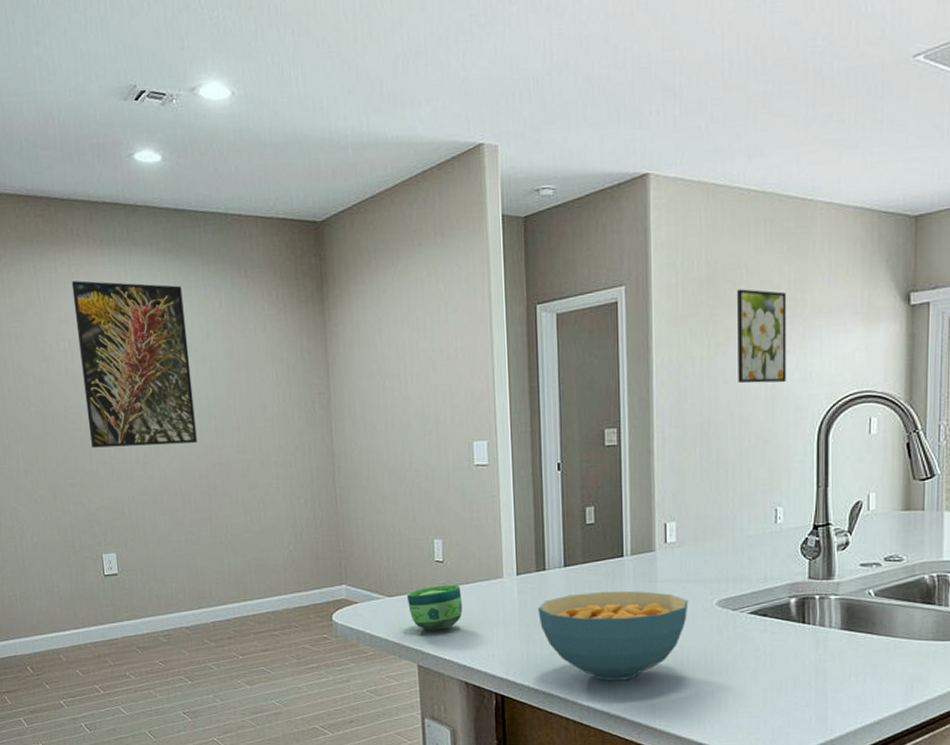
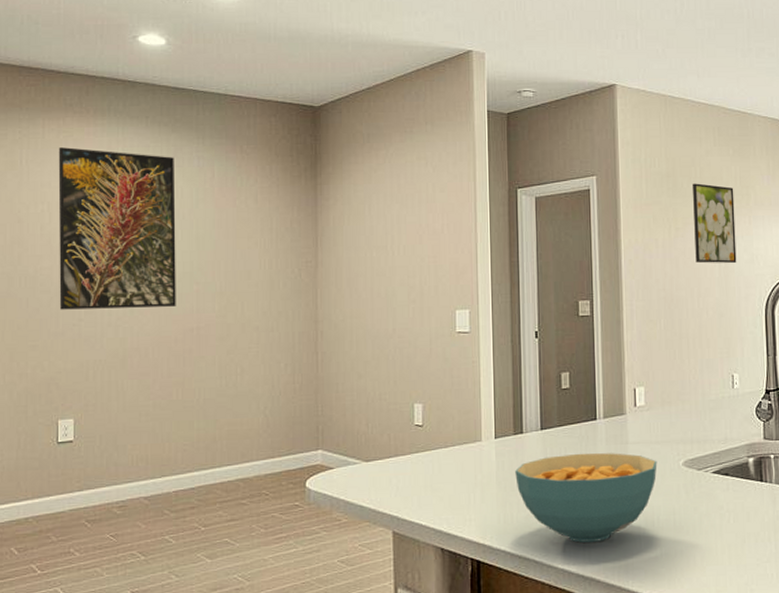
cup: present [406,585,462,630] -> none [384,449,440,495]

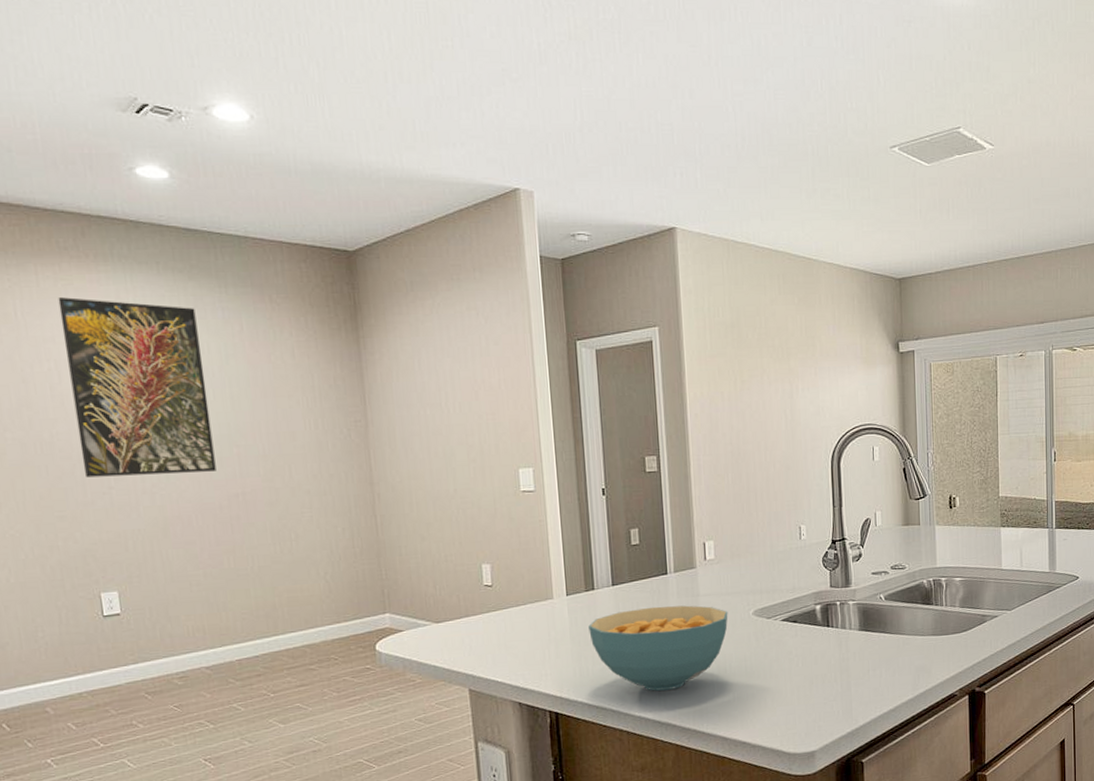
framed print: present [693,183,737,264] -> none [758,334,803,417]

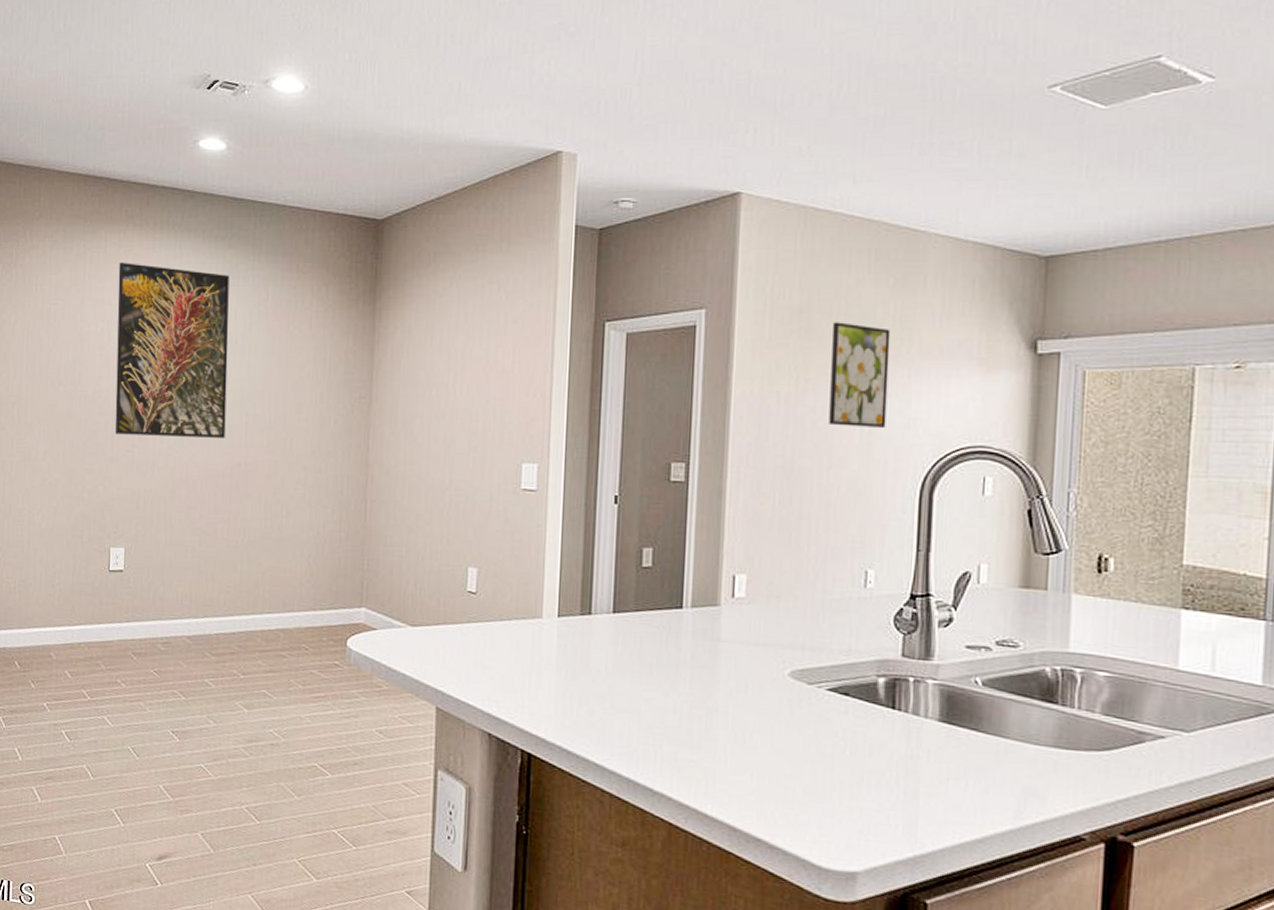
cereal bowl: present [588,605,728,691] -> none [579,645,756,753]
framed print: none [758,334,803,417] -> present [829,322,891,429]

